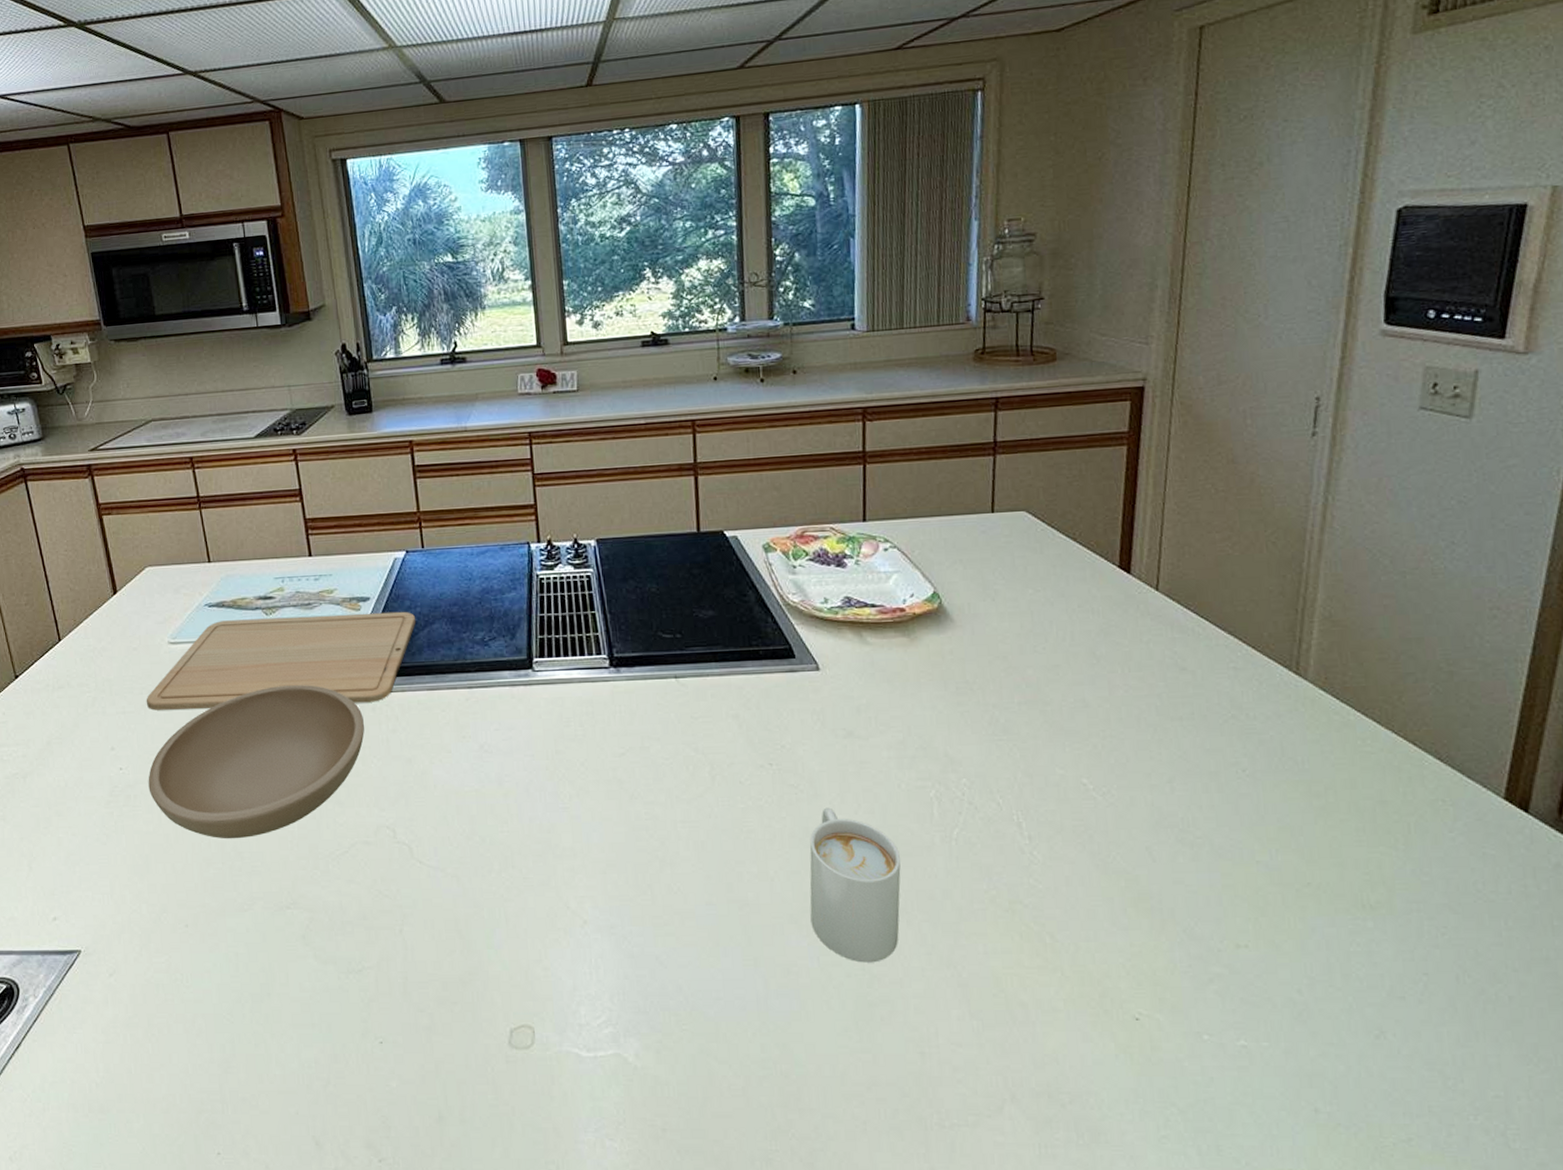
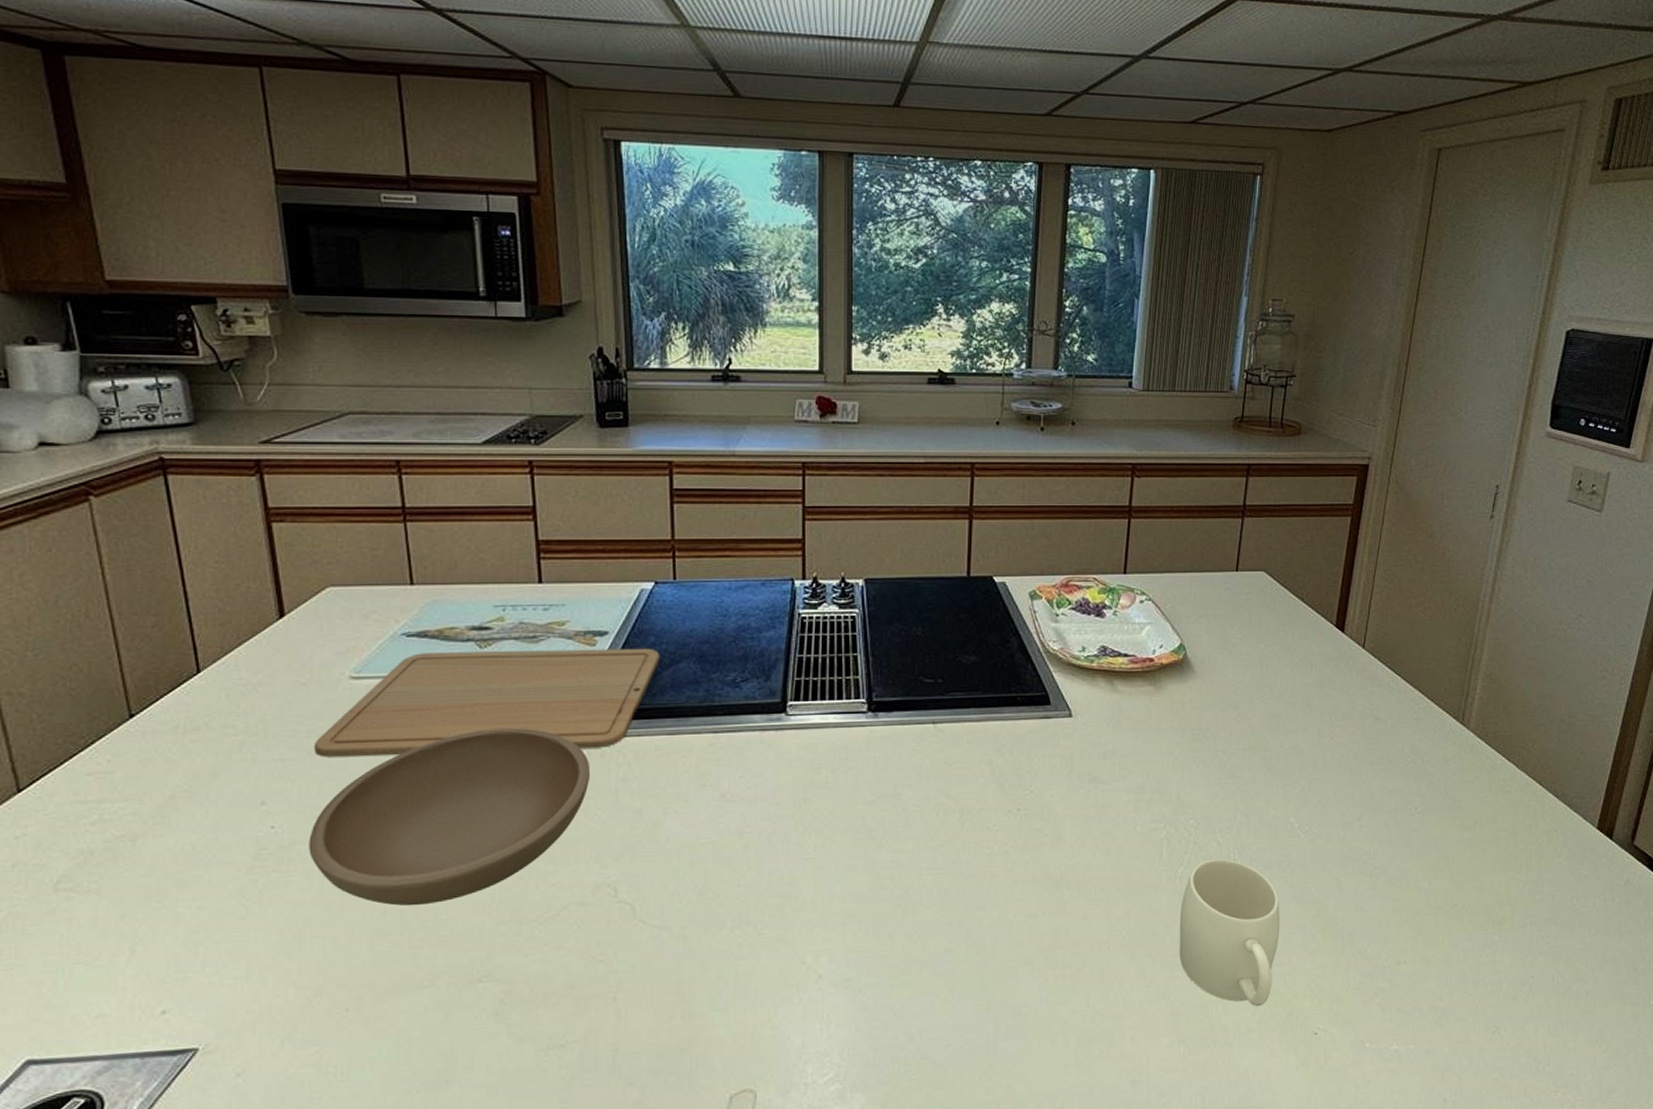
mug: present [809,807,901,963] -> none [1044,850,1131,1000]
mug: none [959,820,1082,984] -> present [1179,858,1280,1007]

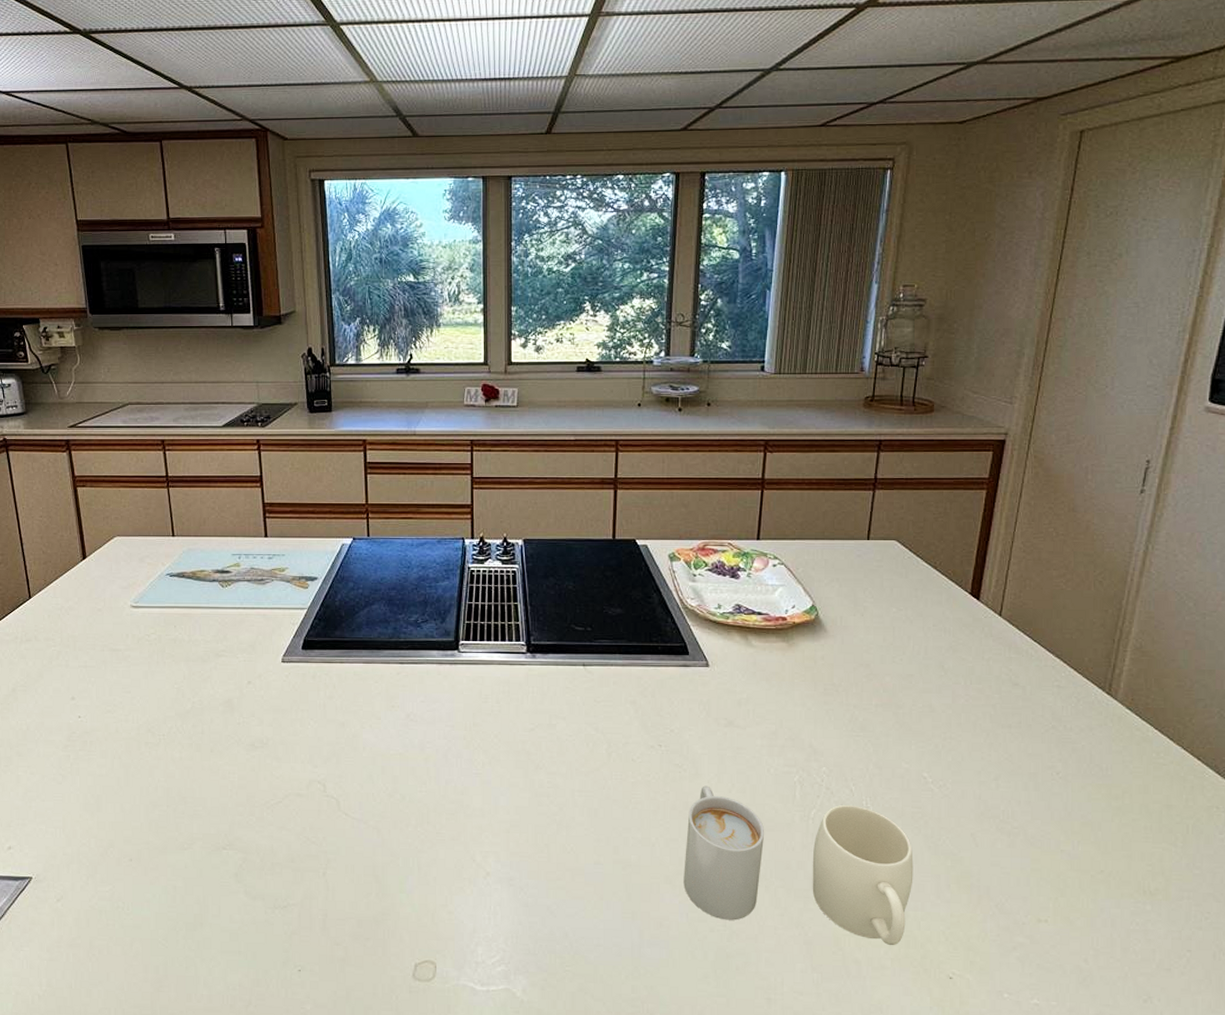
wooden bowl: present [309,728,589,906] -> none [104,651,304,785]
chopping board: present [313,648,661,757] -> none [106,590,358,671]
mug: none [1044,850,1131,1000] -> present [684,785,765,921]

